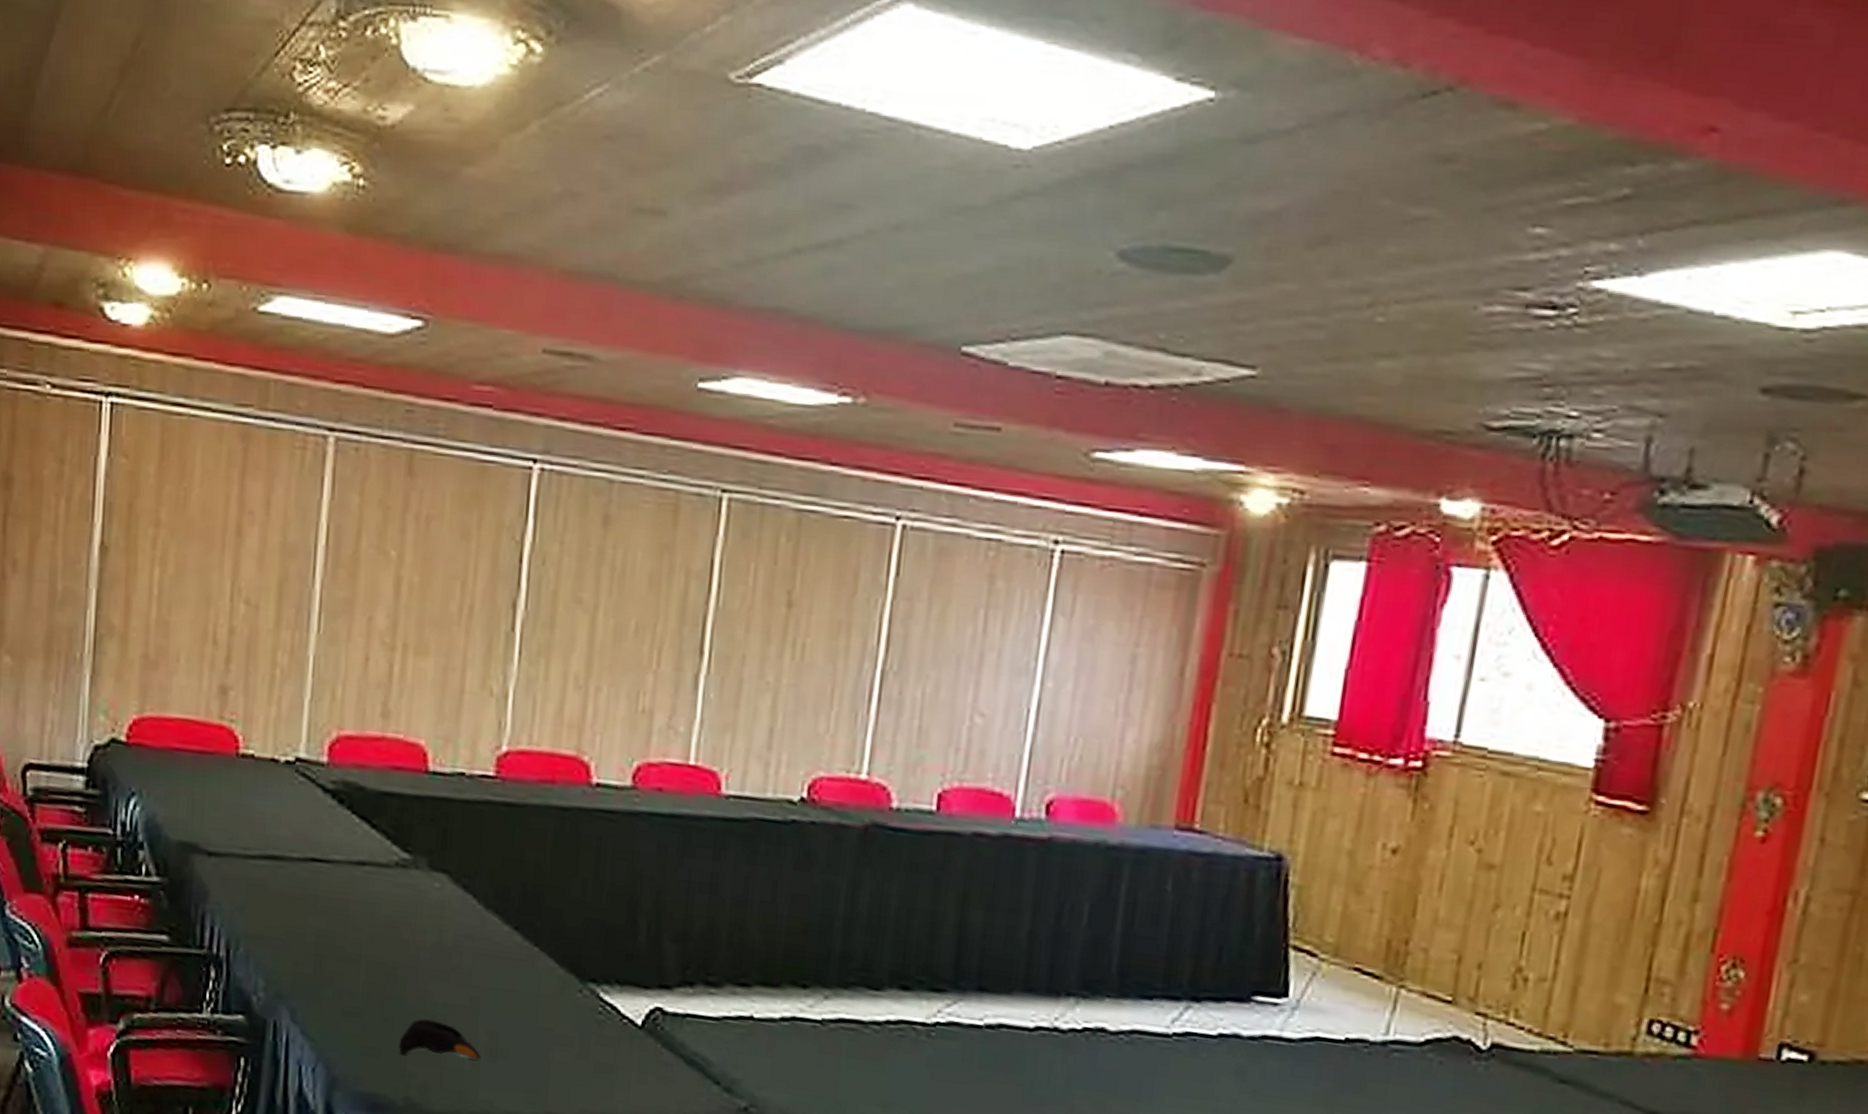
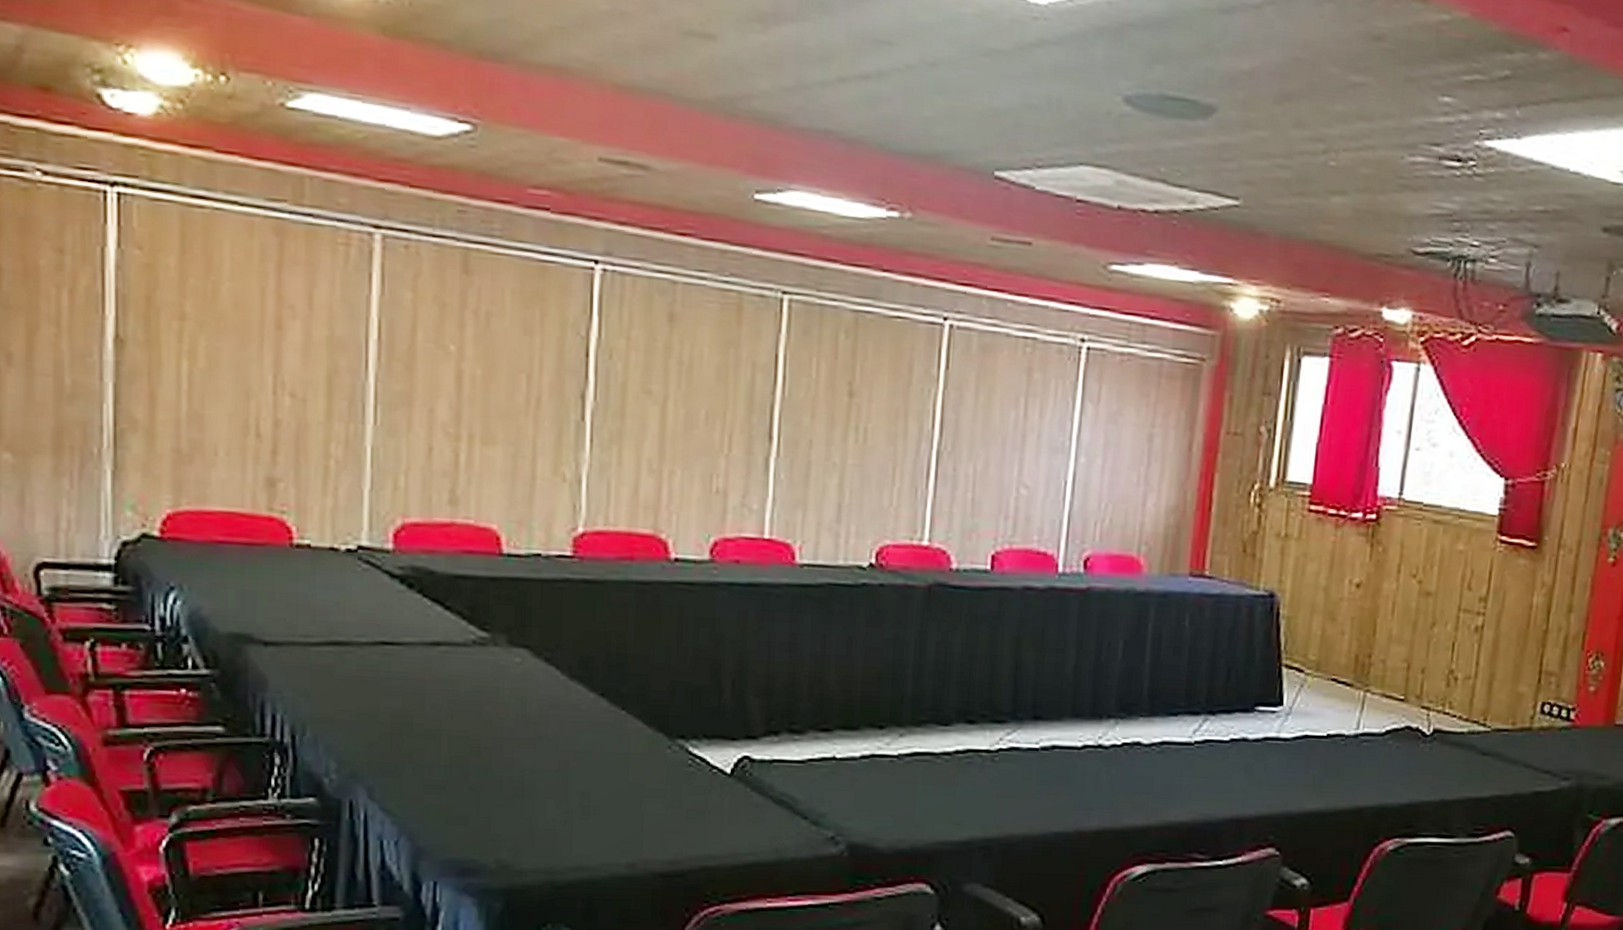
hat: present [398,1018,481,1059] -> none [486,785,573,819]

